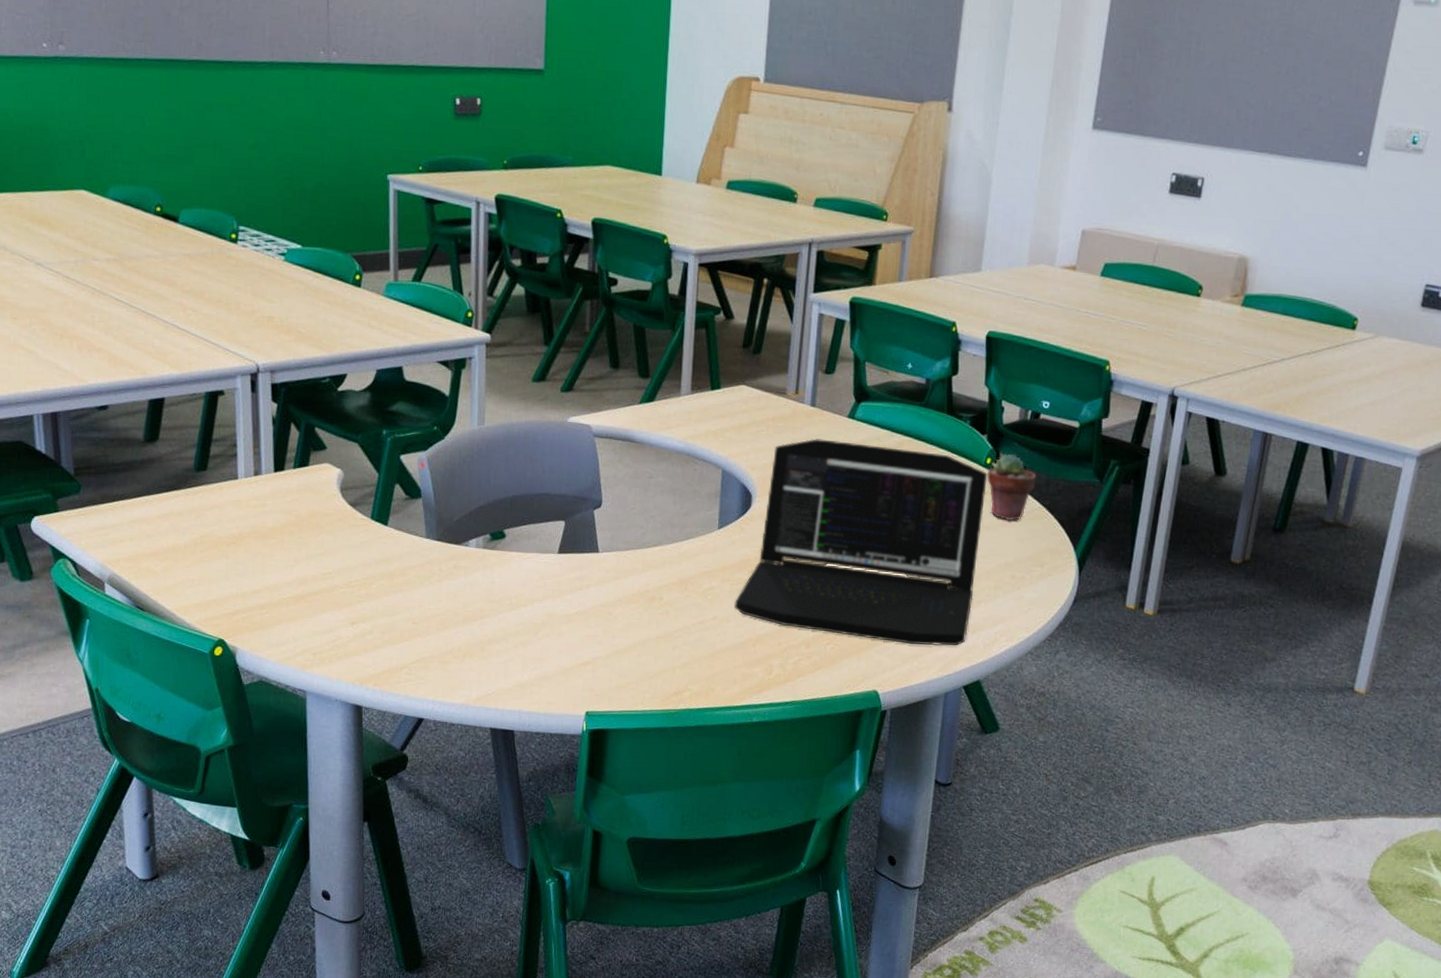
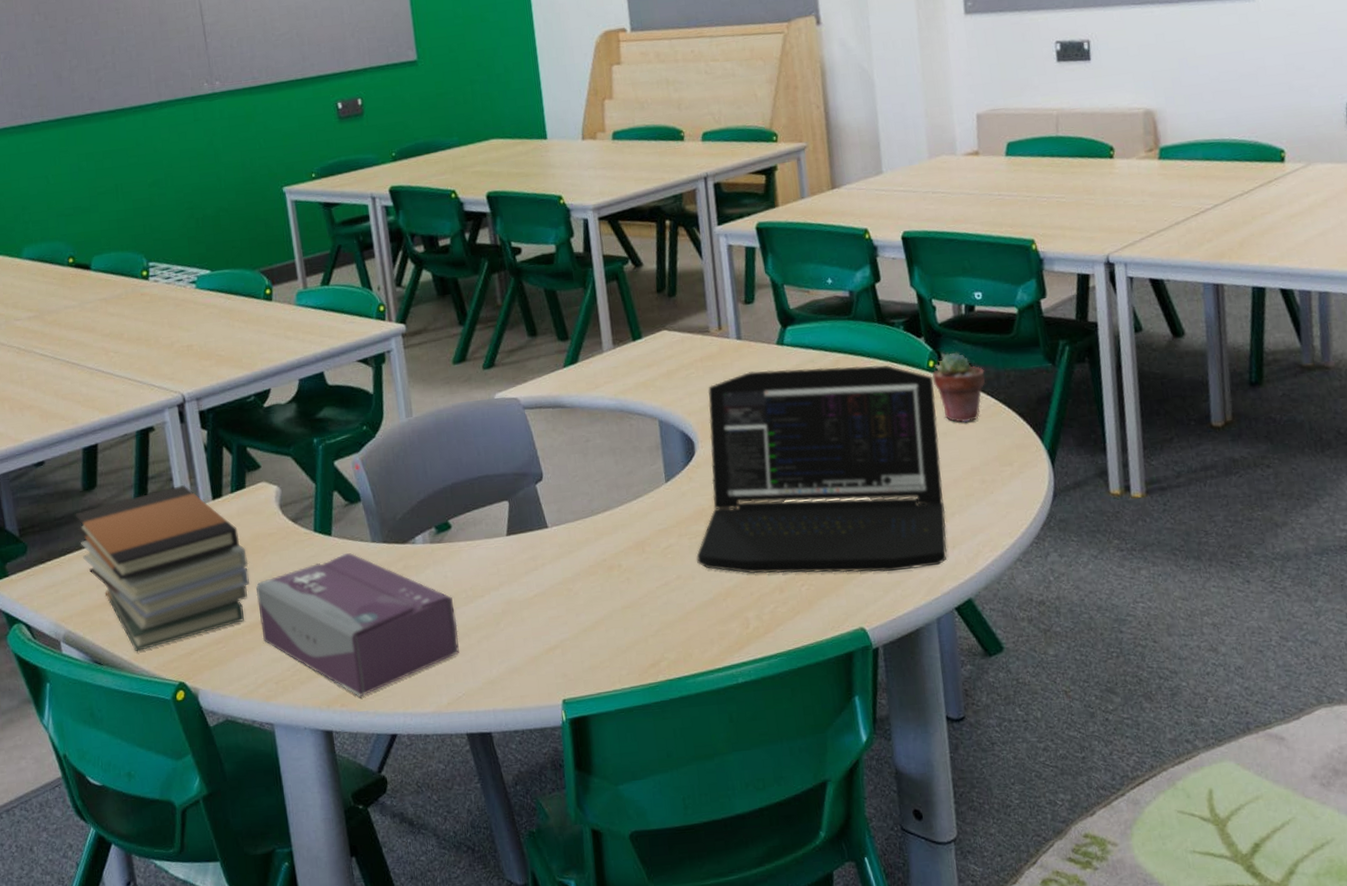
book stack: none [133,452,302,604] -> present [75,485,249,651]
tissue box: none [305,543,497,679] -> present [256,553,459,696]

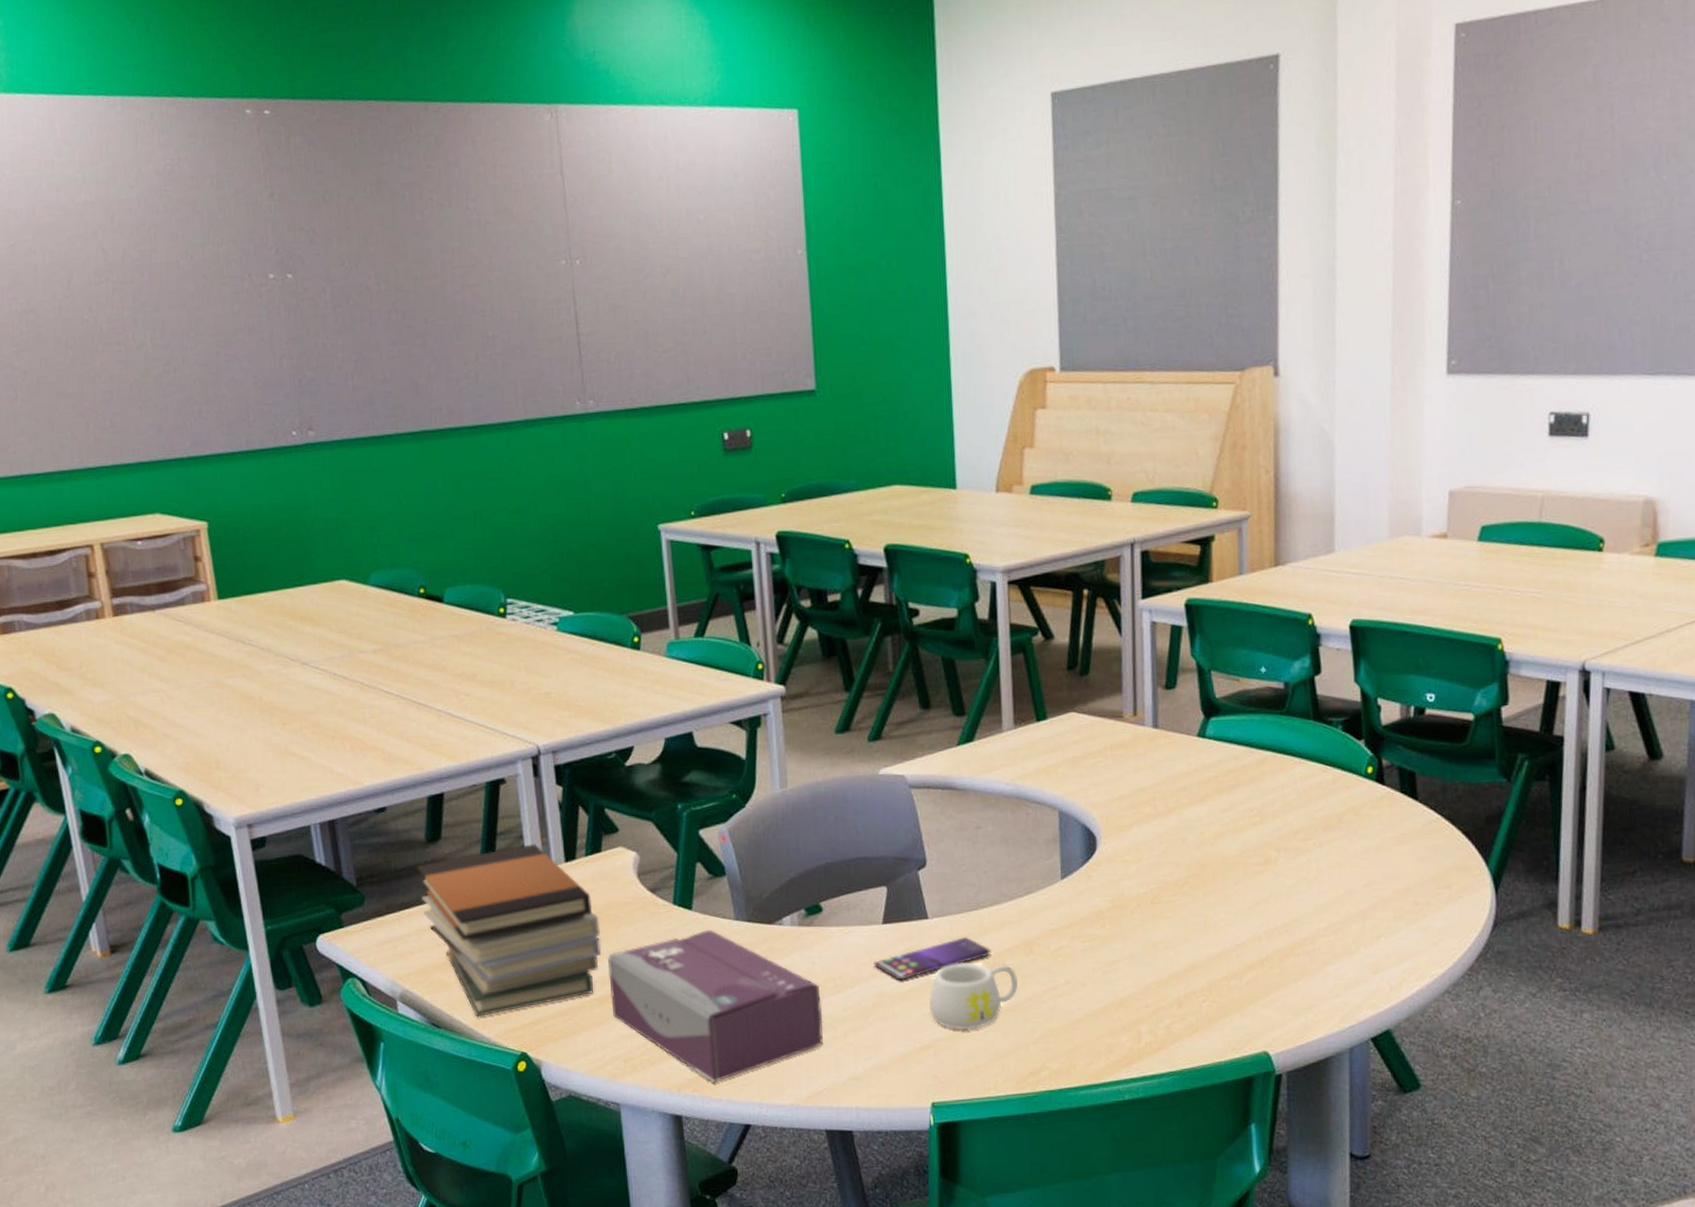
smartphone: none [501,542,607,586] -> present [874,937,991,979]
mug: none [553,565,634,629] -> present [929,962,1019,1029]
laptop: present [696,365,948,574] -> none [1089,764,1371,994]
potted succulent: present [932,352,985,423] -> none [1370,759,1430,838]

